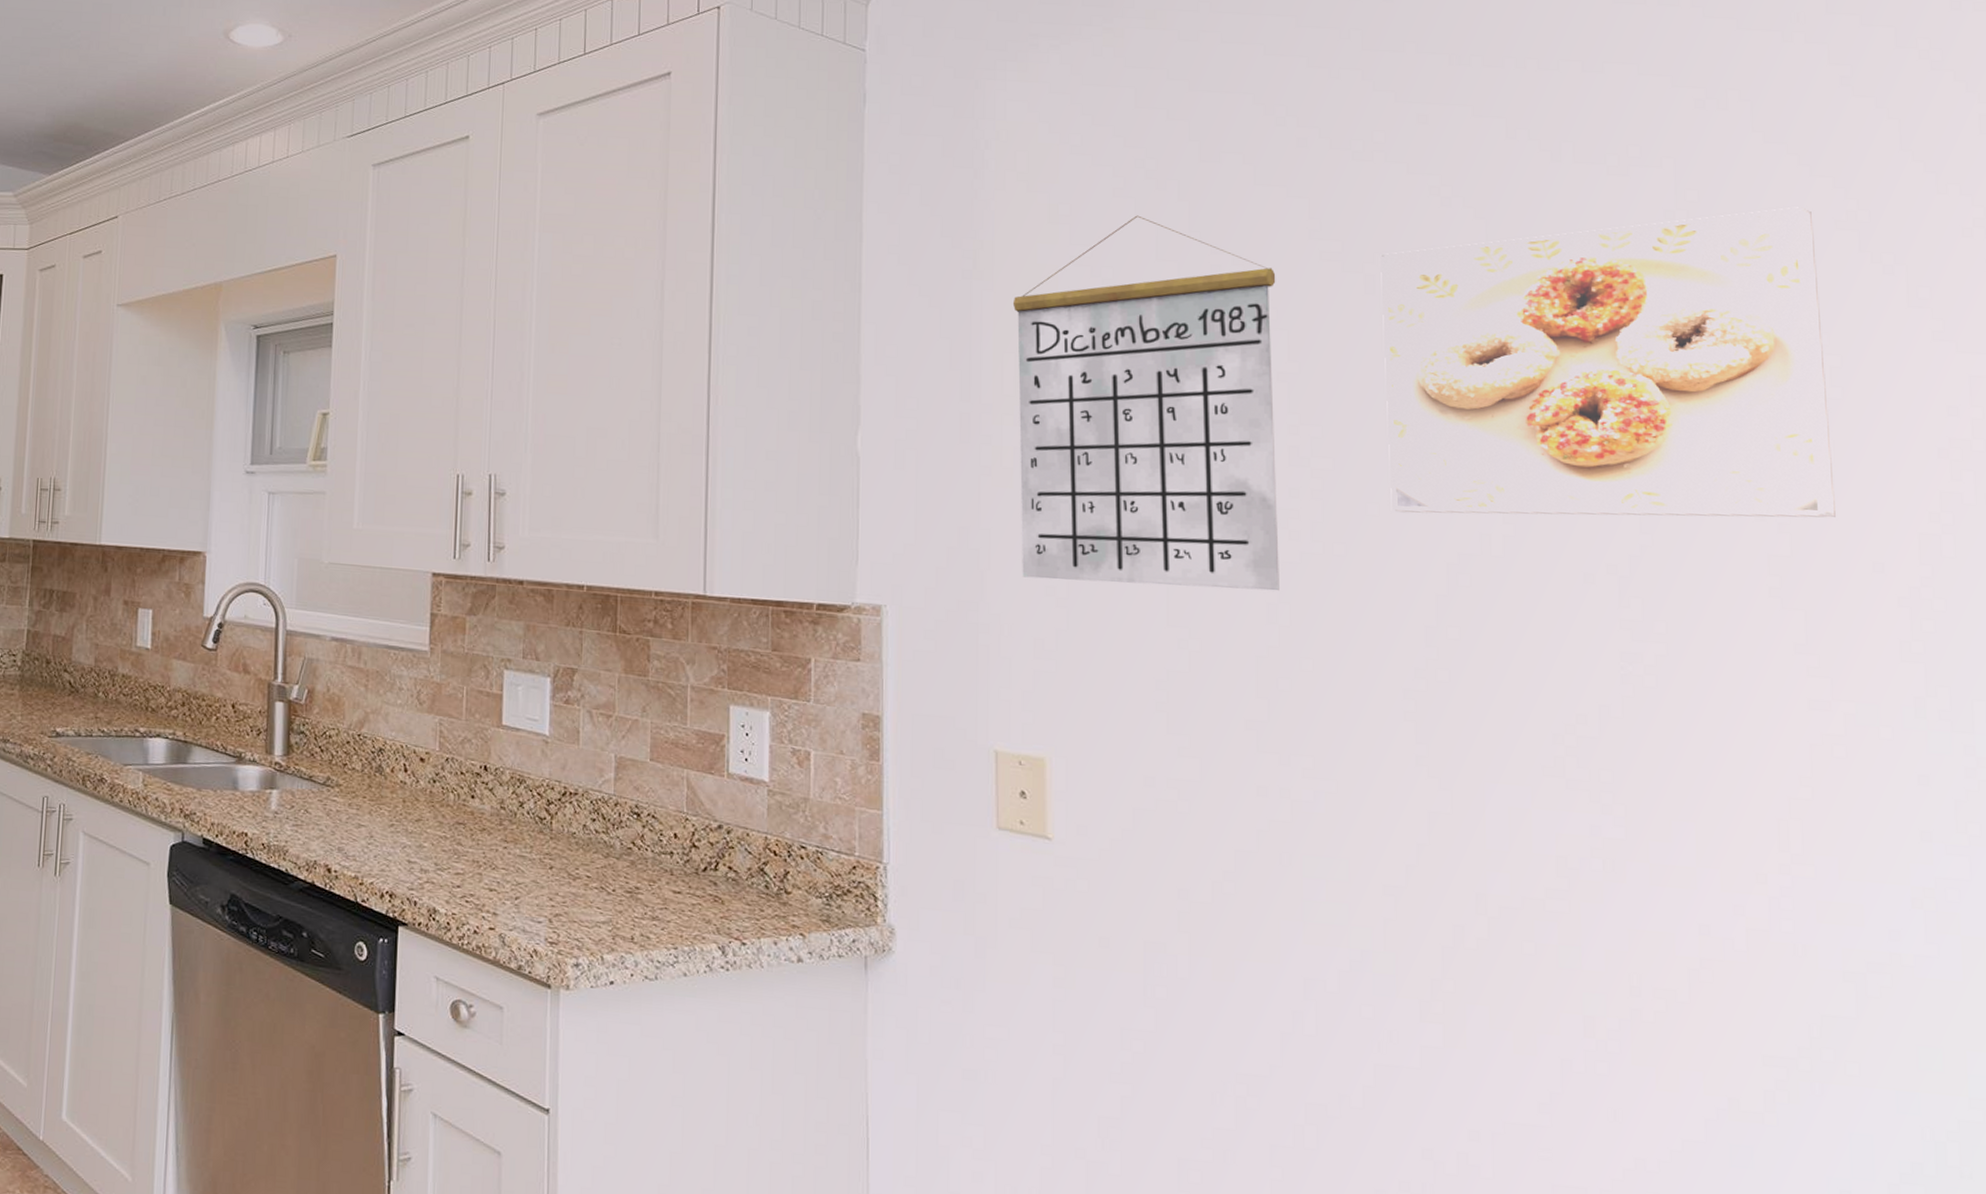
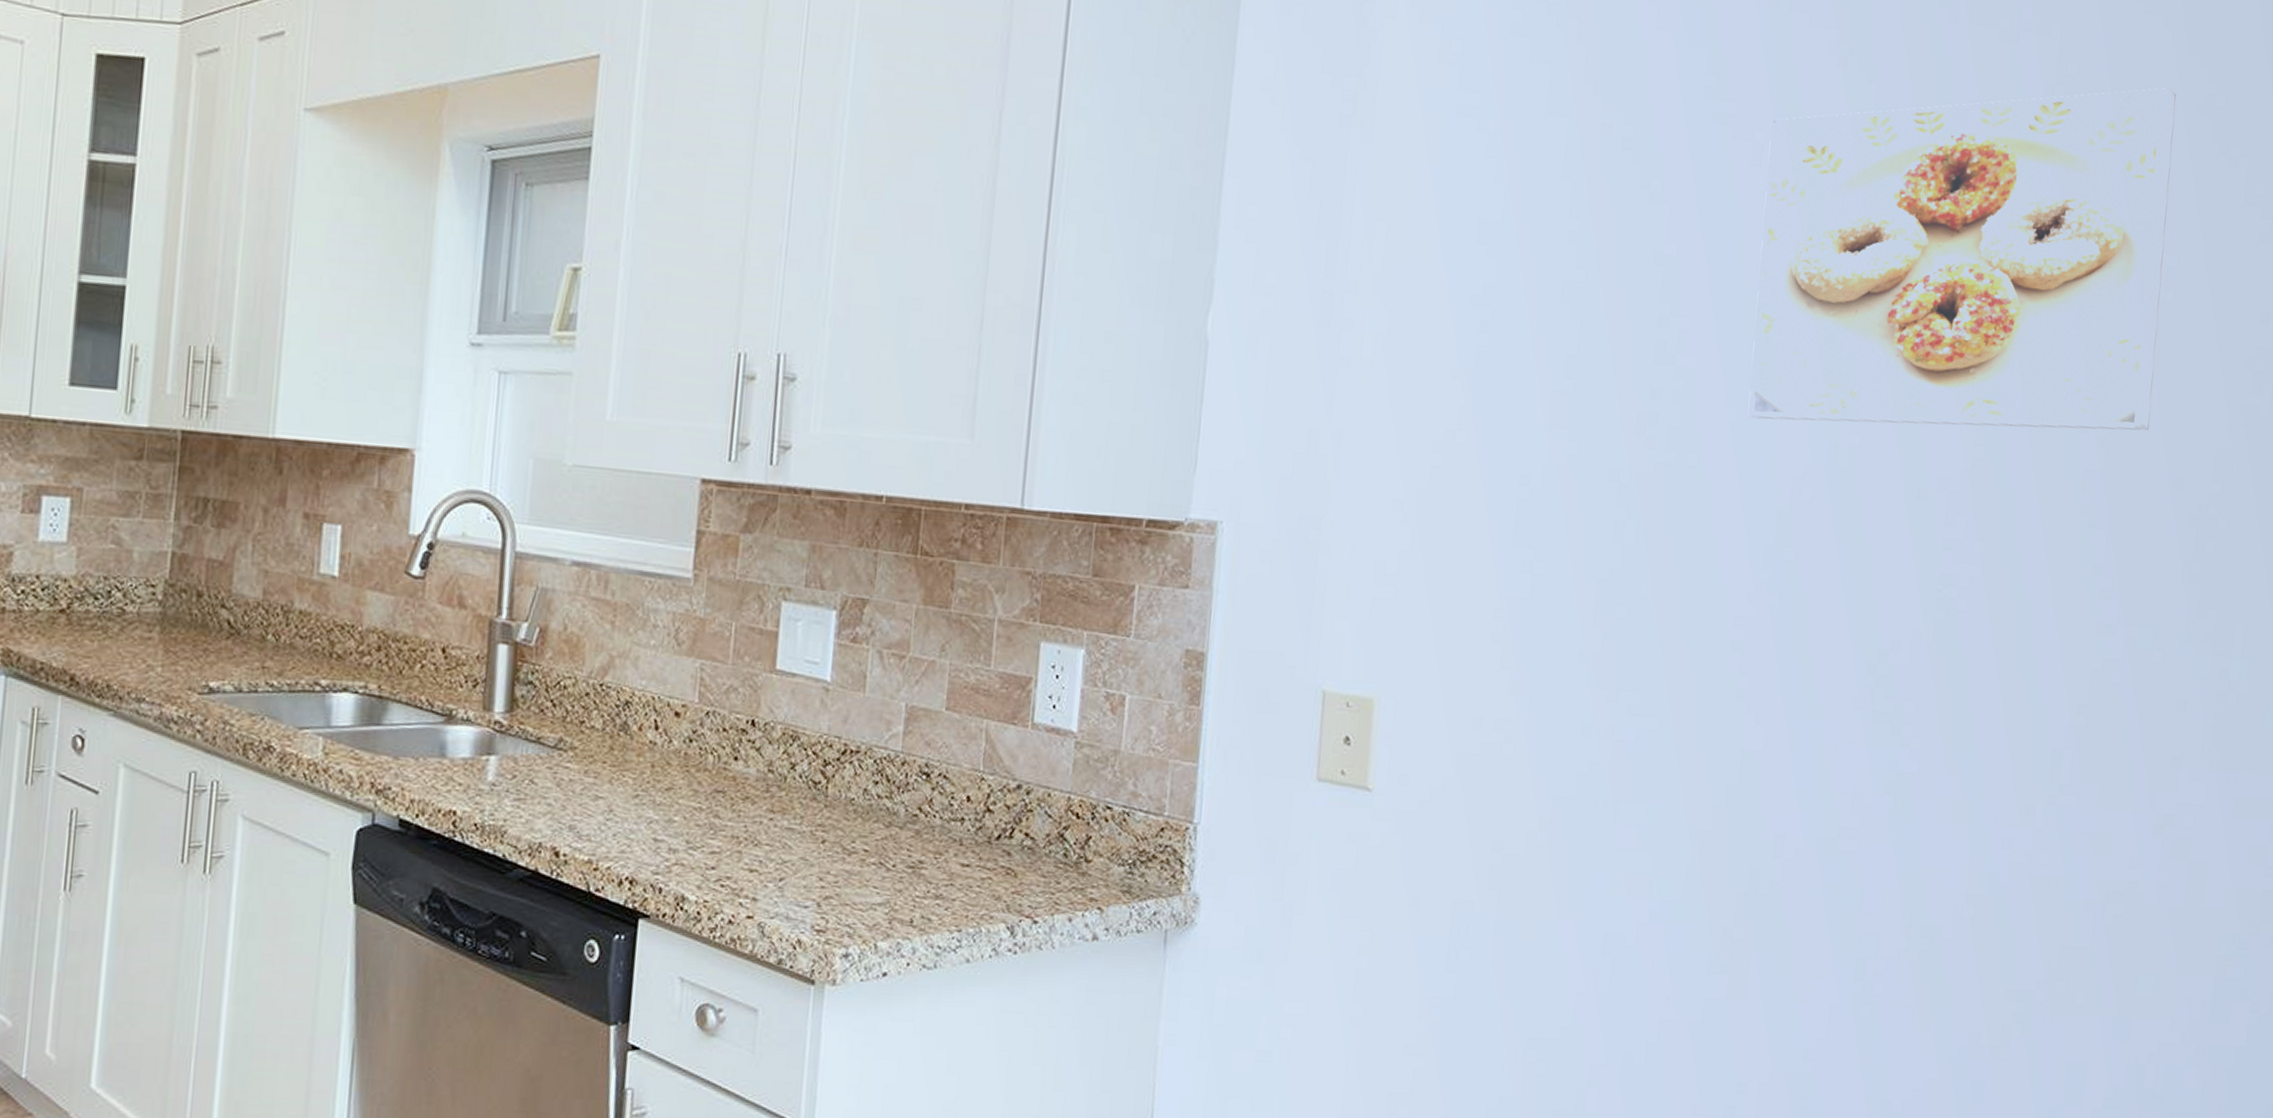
calendar: present [1012,215,1279,591] -> none [1370,58,1666,507]

